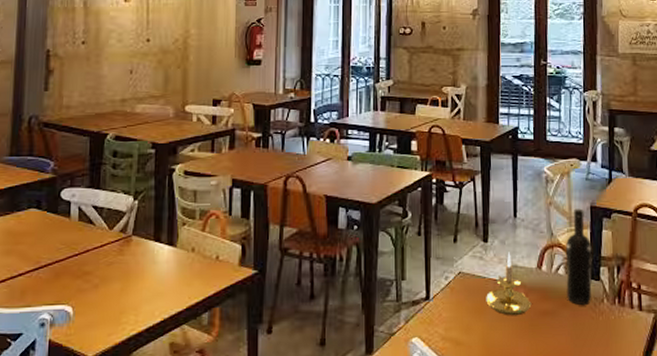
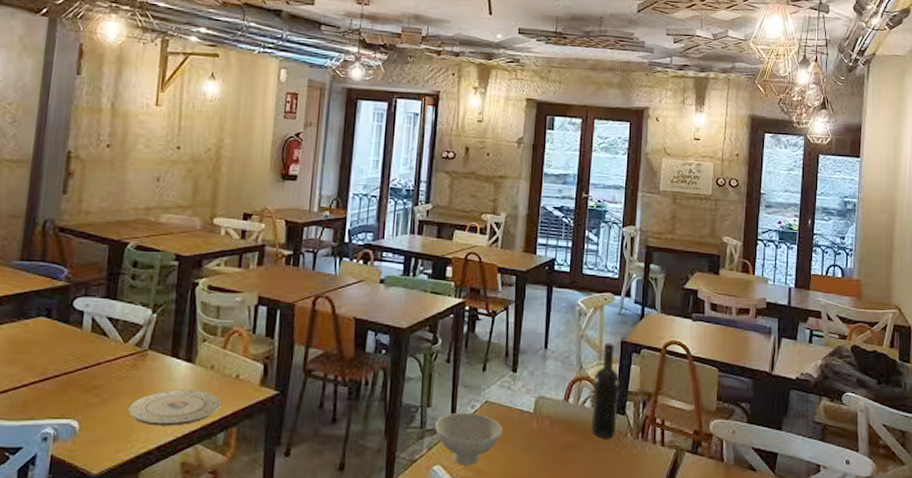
plate: none [116,272,204,309] -> present [127,389,222,426]
bowl: none [411,284,478,337] -> present [435,412,503,465]
candle holder: present [486,252,532,316] -> none [511,383,556,447]

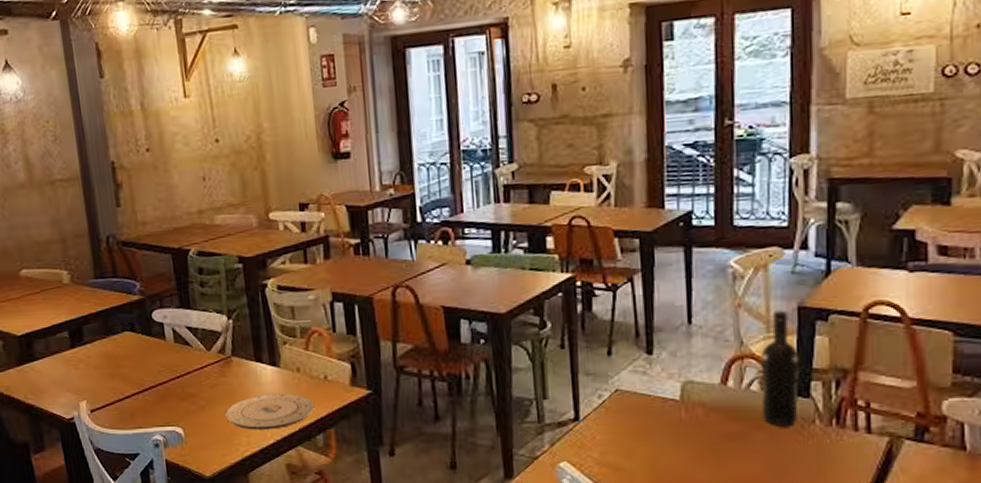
bowl: present [435,412,503,465] -> none [555,403,642,461]

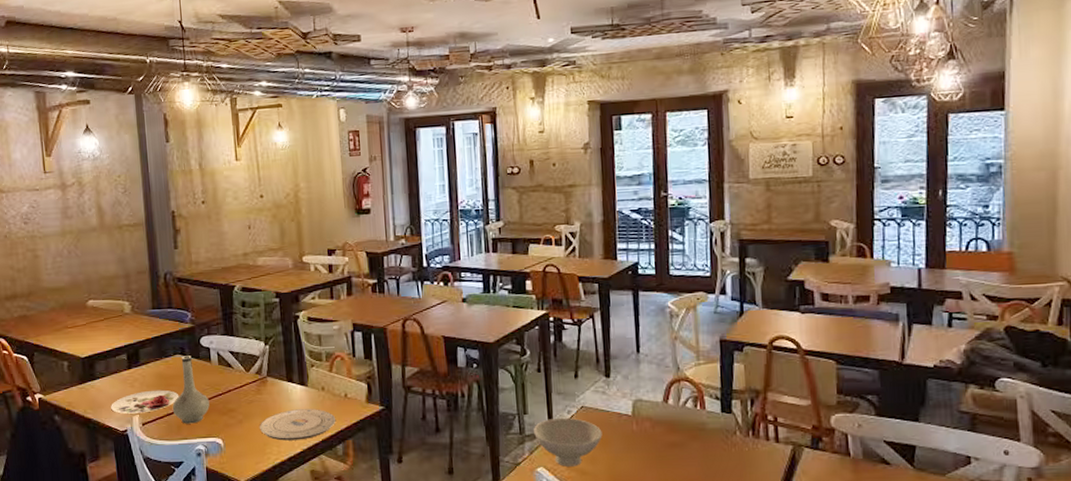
plate: none [54,372,131,400] -> present [111,389,179,414]
vase: none [123,332,166,411] -> present [172,355,210,424]
bowl: none [555,403,642,461] -> present [534,417,603,467]
wine bottle: present [760,310,800,426] -> none [693,342,723,437]

